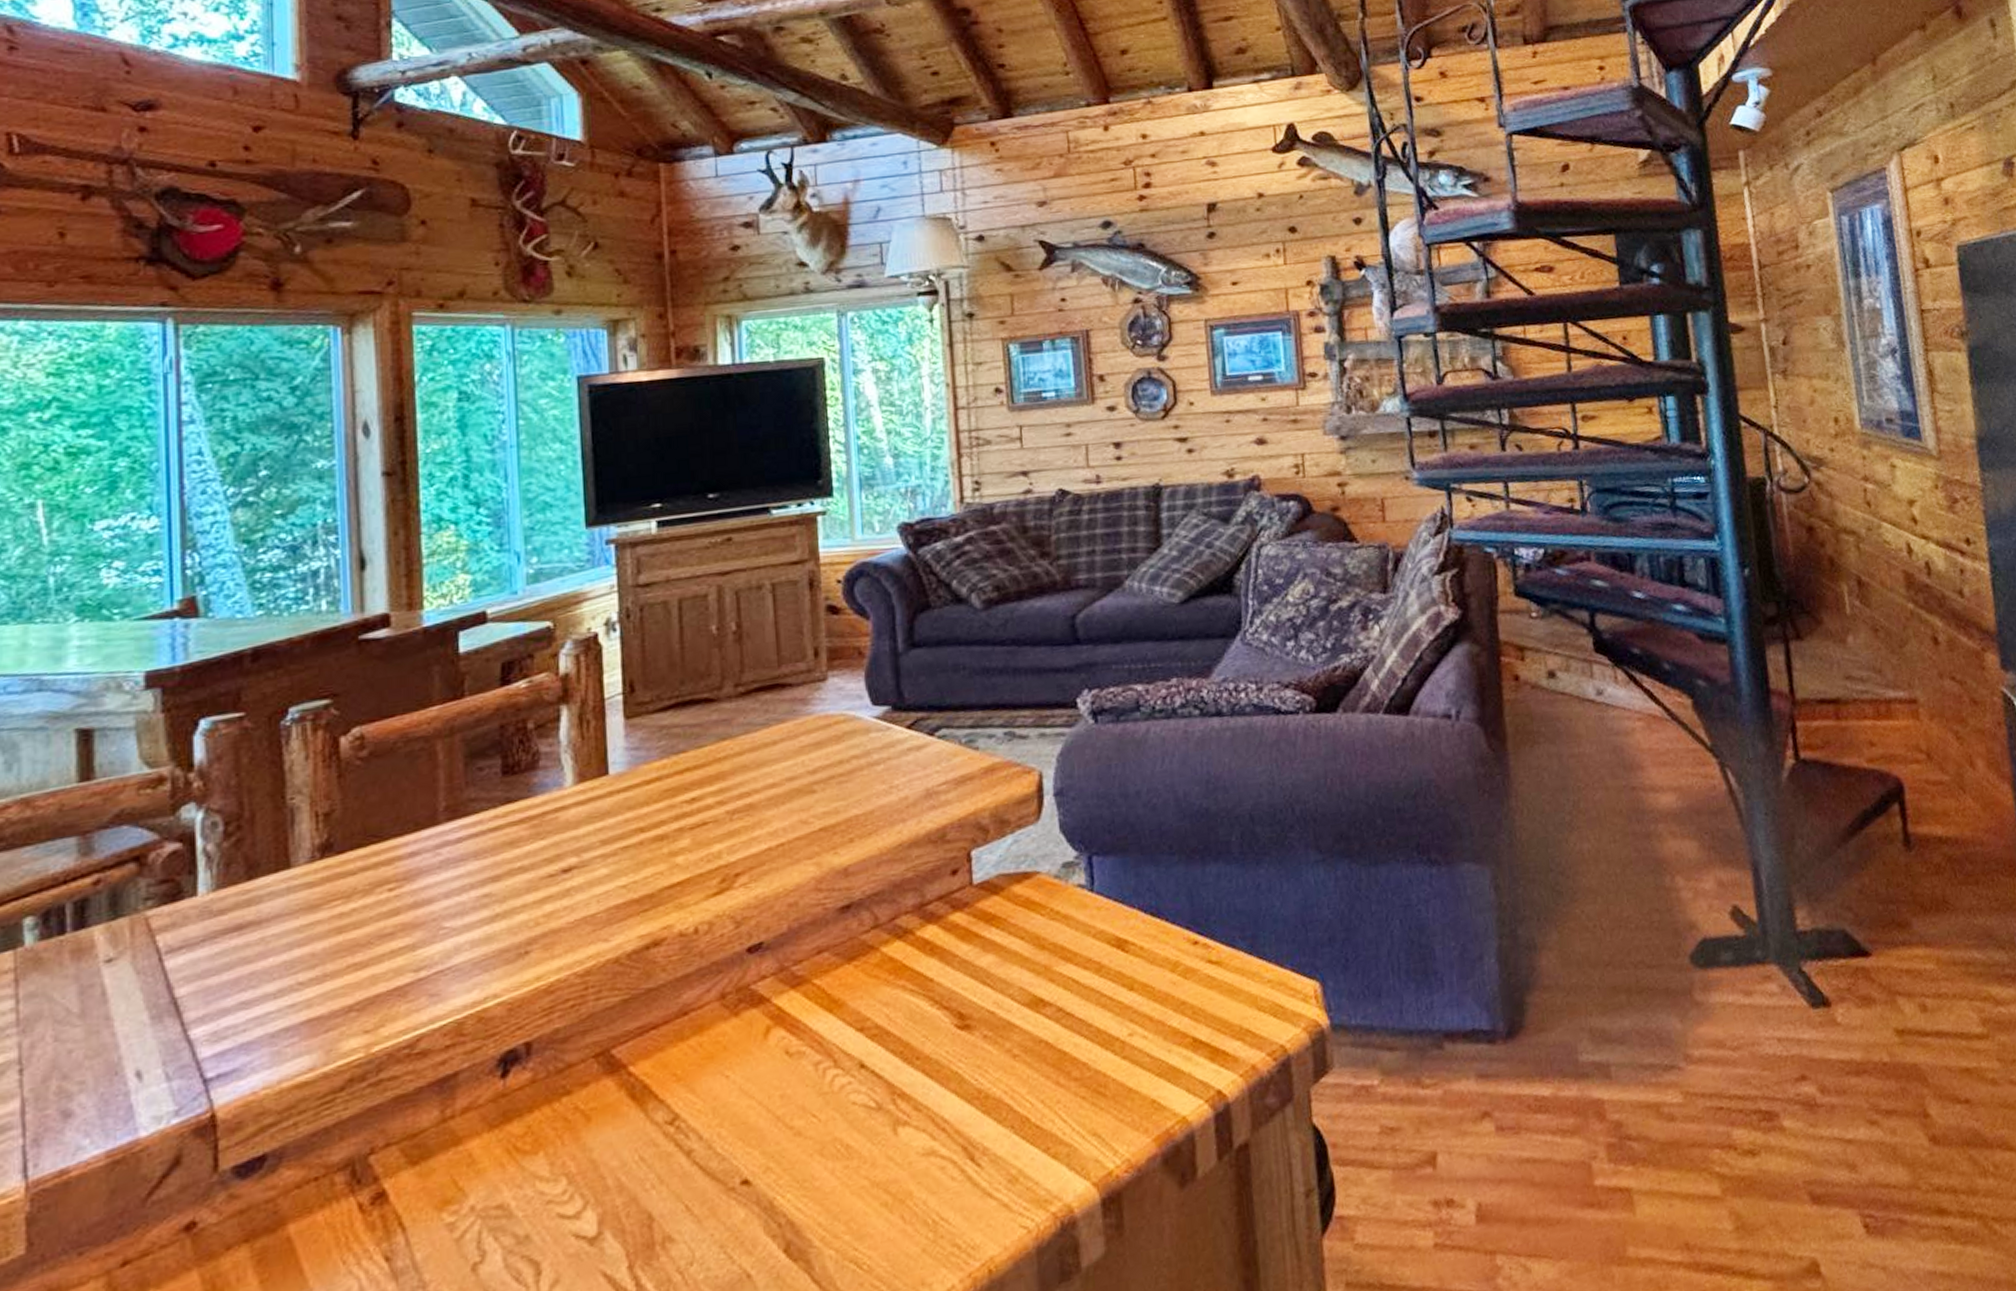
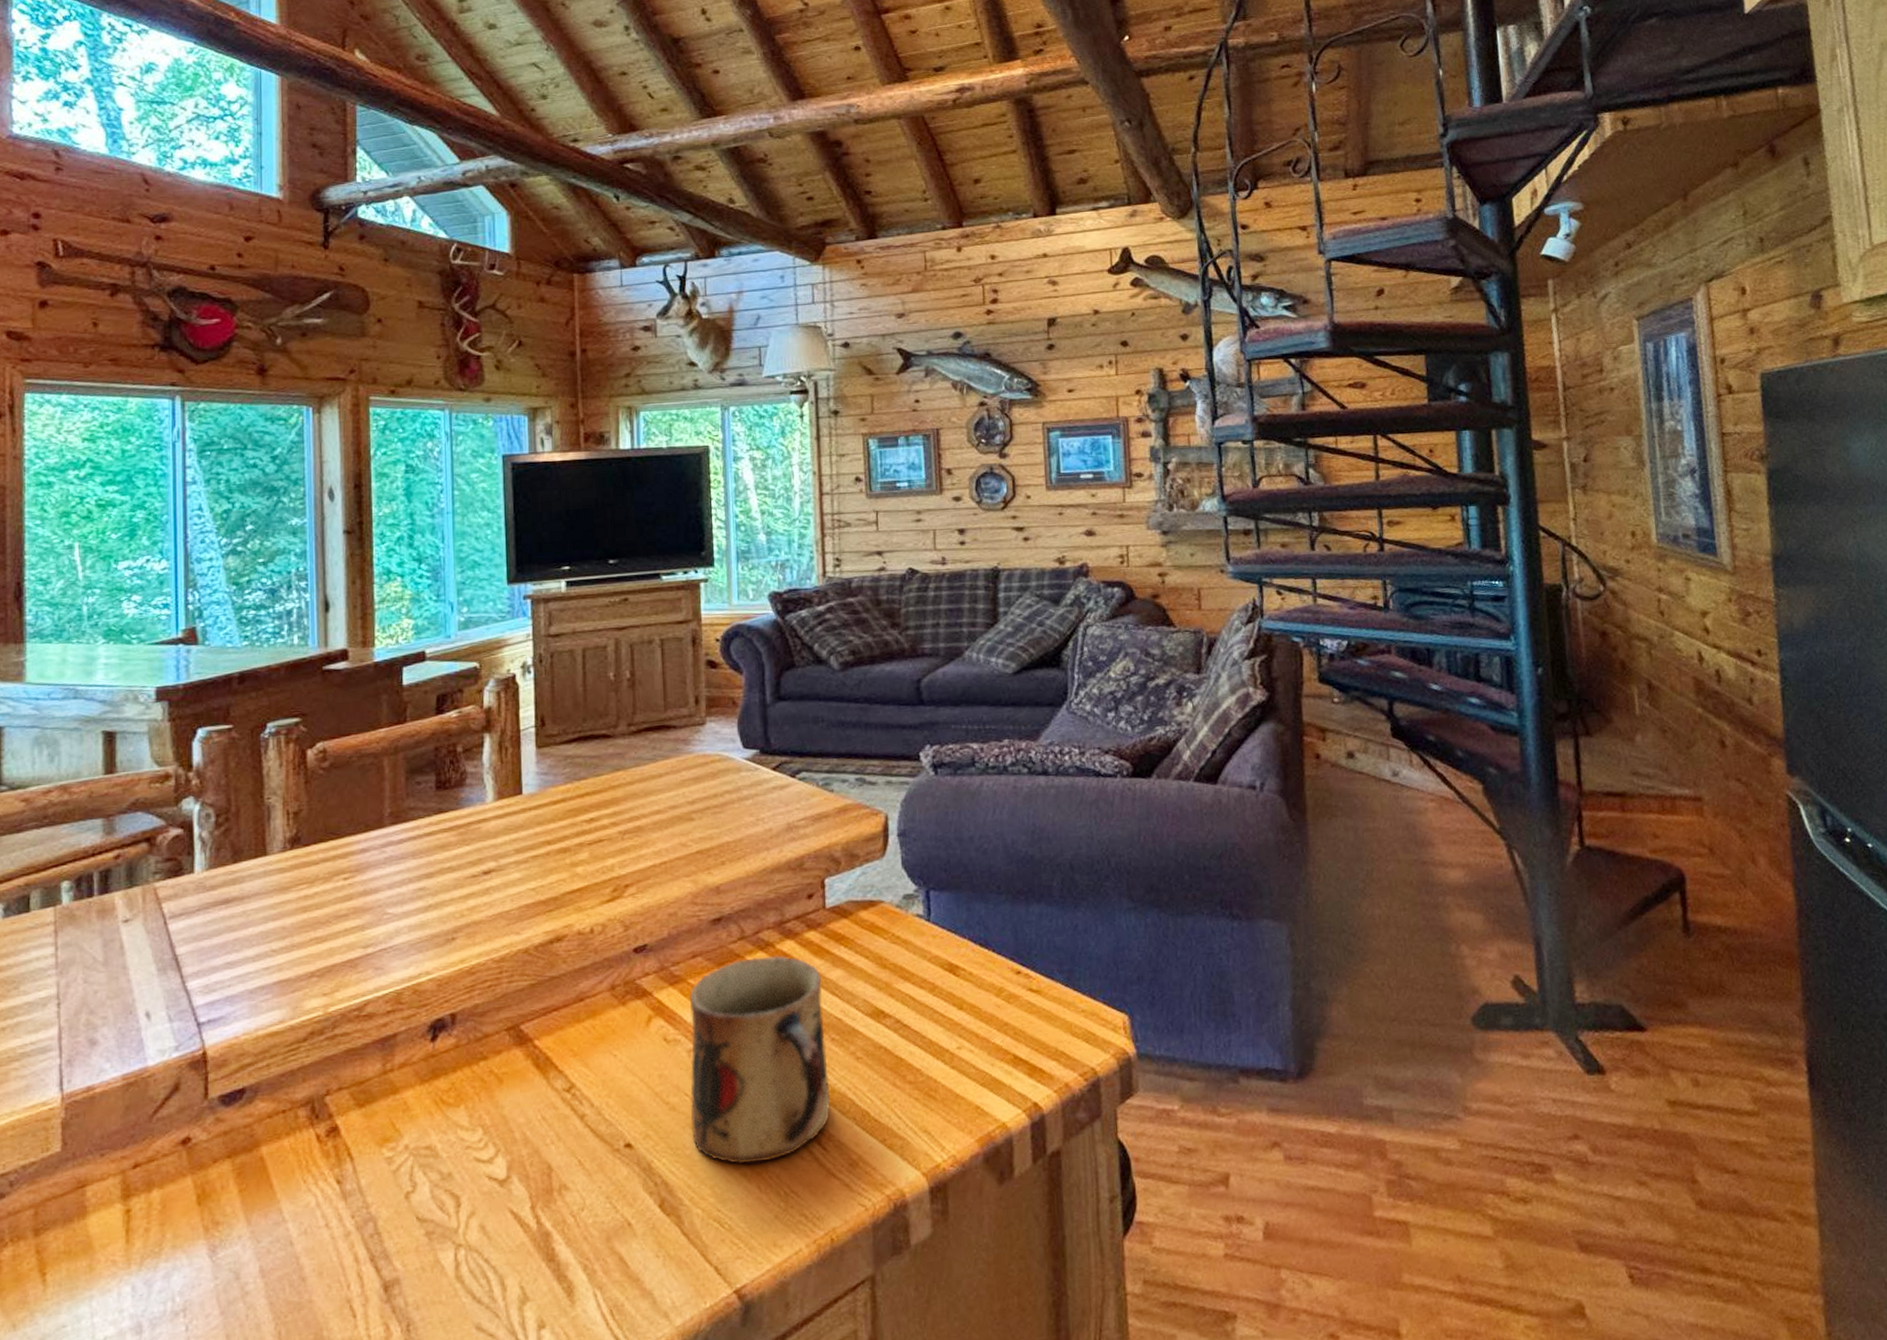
mug: none [814,943,985,1192] -> present [689,955,831,1164]

